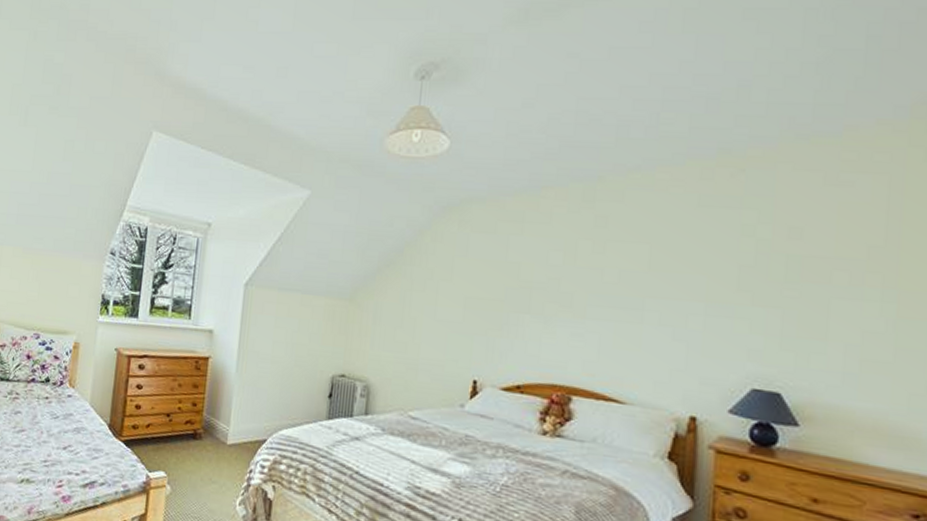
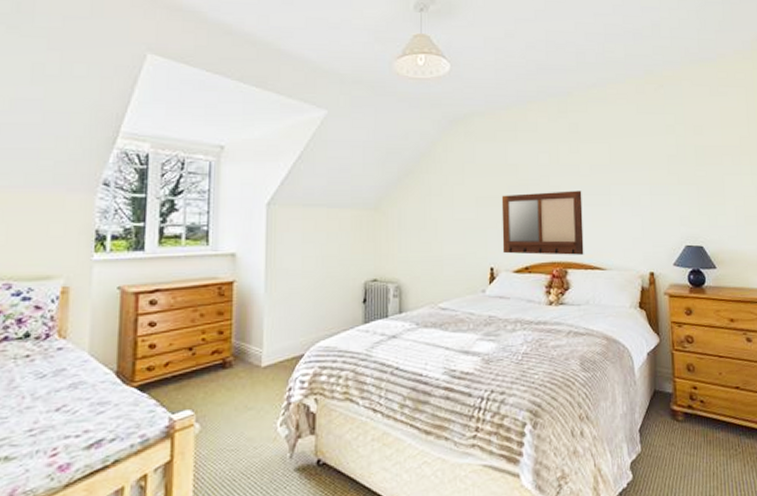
writing board: none [490,297,603,381] -> present [501,191,584,255]

